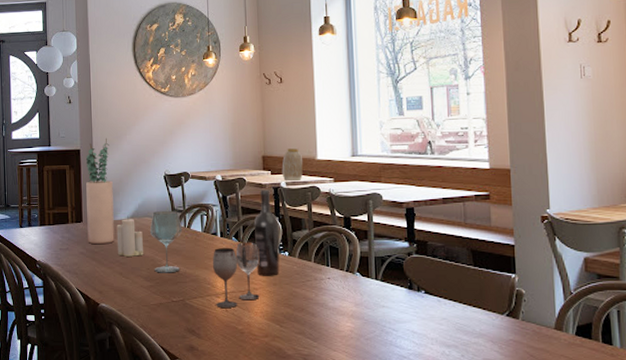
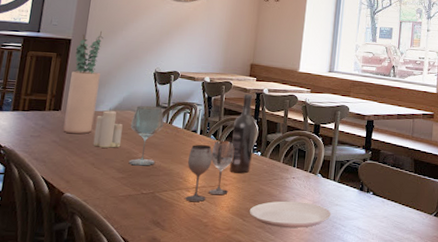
vase: present [281,148,304,182] -> none [266,60,287,90]
plate: none [285,304,379,333] -> present [249,201,332,228]

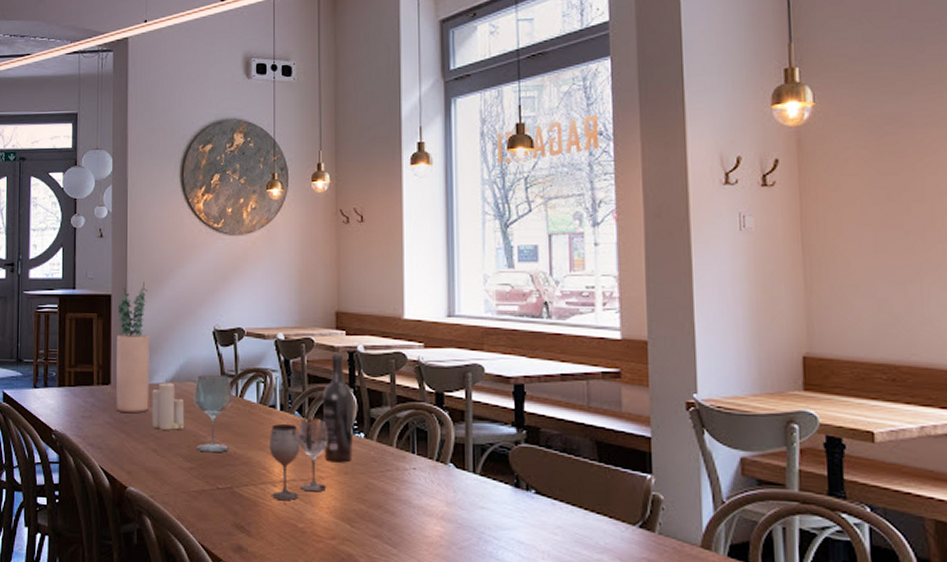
plate: present [249,201,332,228] -> none [358,500,476,540]

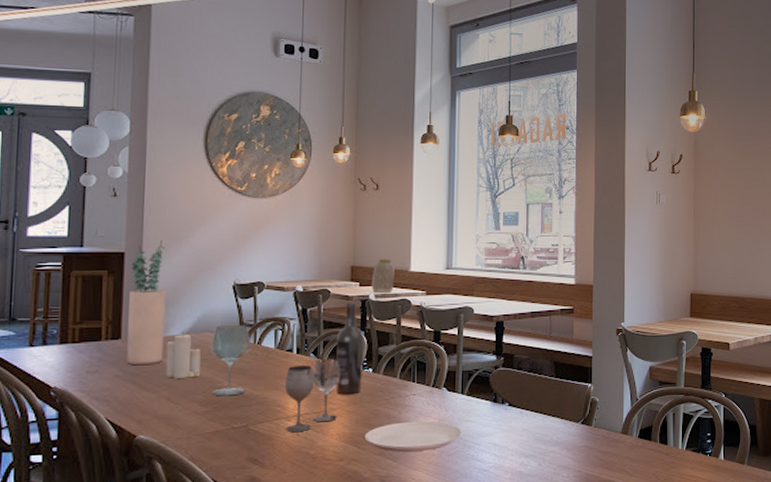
plate: none [358,500,476,540] -> present [364,421,462,452]
vase: none [359,304,387,345] -> present [371,259,395,294]

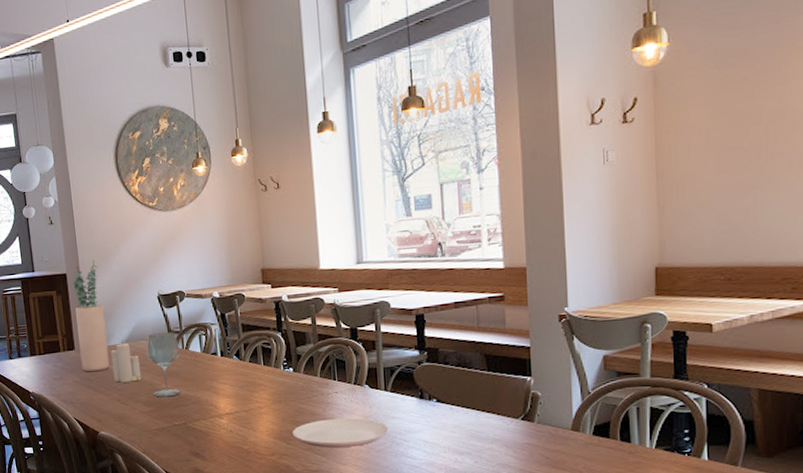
wineglass: present [284,358,340,432] -> none [213,360,265,429]
wine bottle: present [335,301,364,395] -> none [255,303,285,394]
vase: present [371,259,395,294] -> none [282,258,306,294]

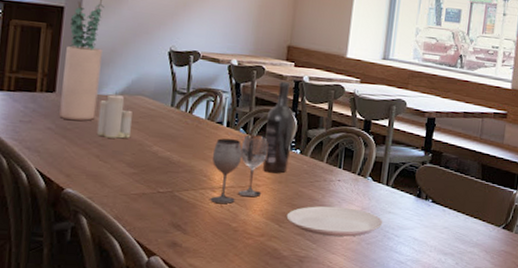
wine glass: present [145,332,181,398] -> none [141,90,183,161]
wineglass: none [213,360,265,429] -> present [210,134,268,204]
wine bottle: none [255,303,285,394] -> present [262,80,295,173]

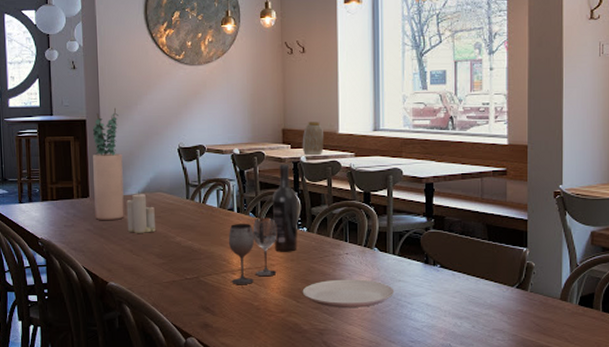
vase: none [306,42,332,78] -> present [302,122,325,156]

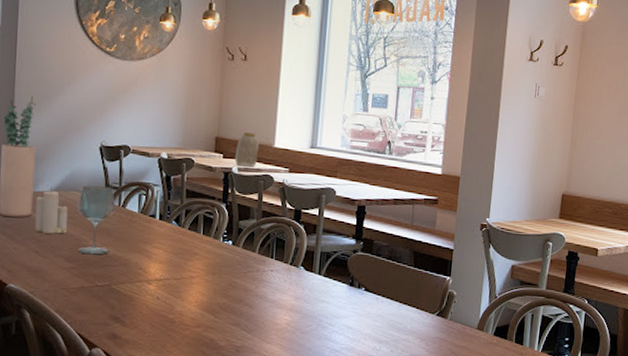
wine glass: none [162,185,197,250] -> present [76,185,116,255]
wineglass: present [228,218,277,284] -> none [146,227,201,296]
wine bottle: present [272,163,298,252] -> none [195,172,226,265]
plate: present [302,279,395,307] -> none [221,296,317,326]

